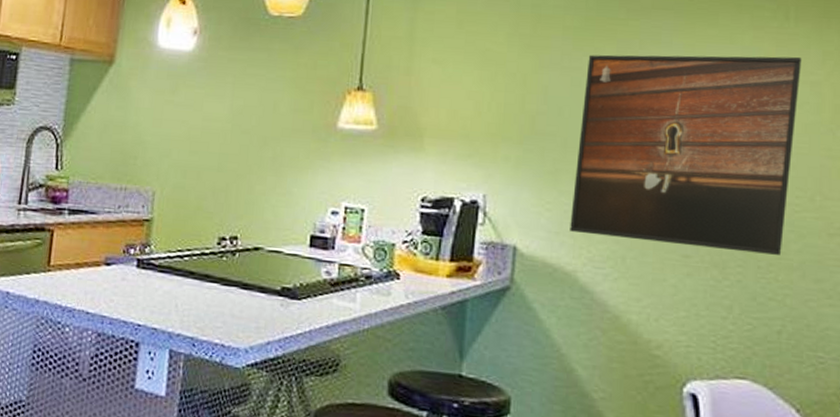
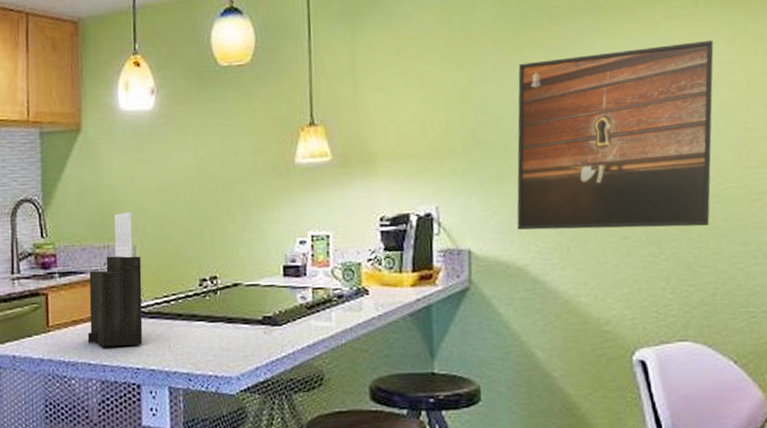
knife block: none [89,155,159,299] -> present [87,213,143,347]

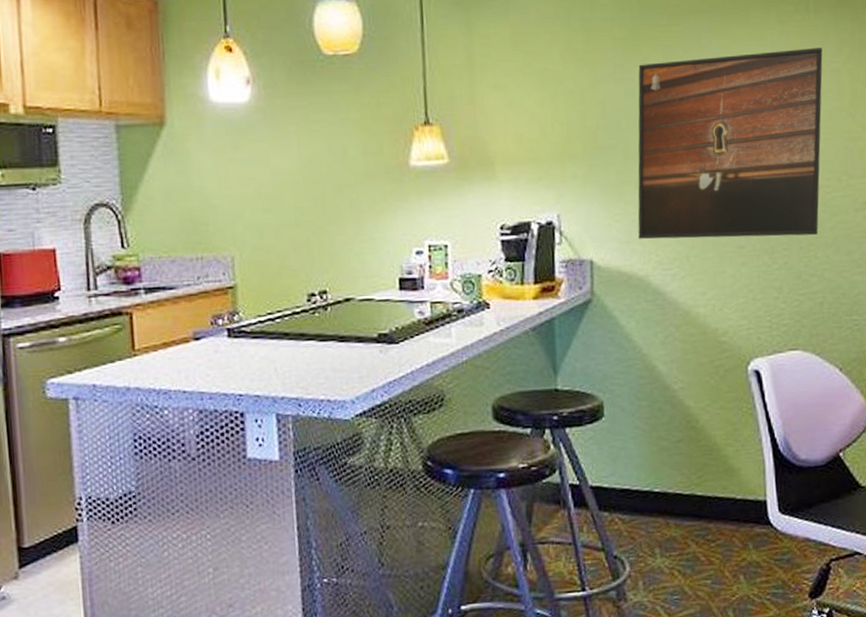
knife block: present [87,213,143,347] -> none [181,219,245,372]

